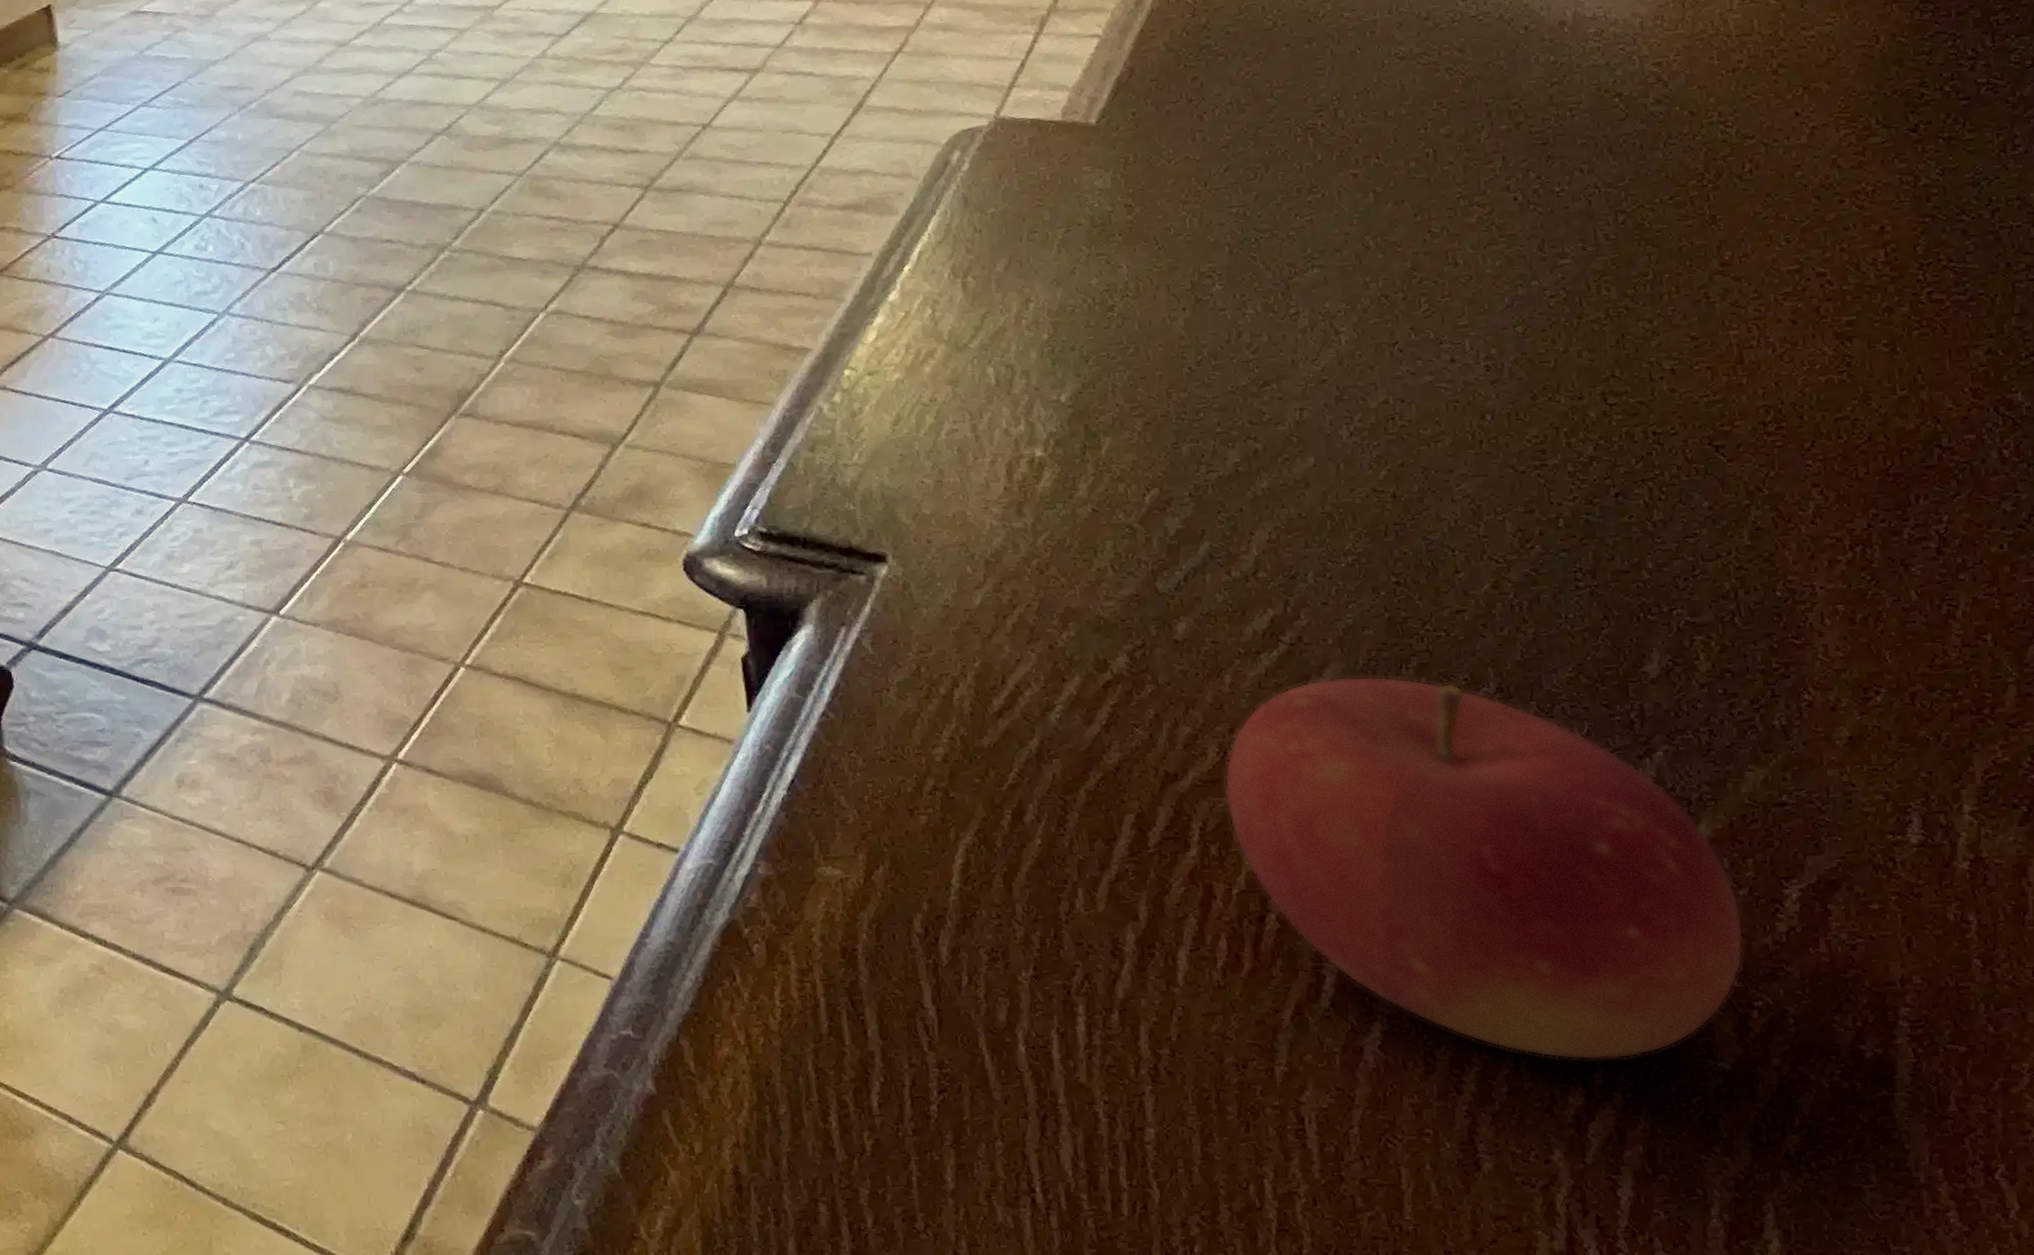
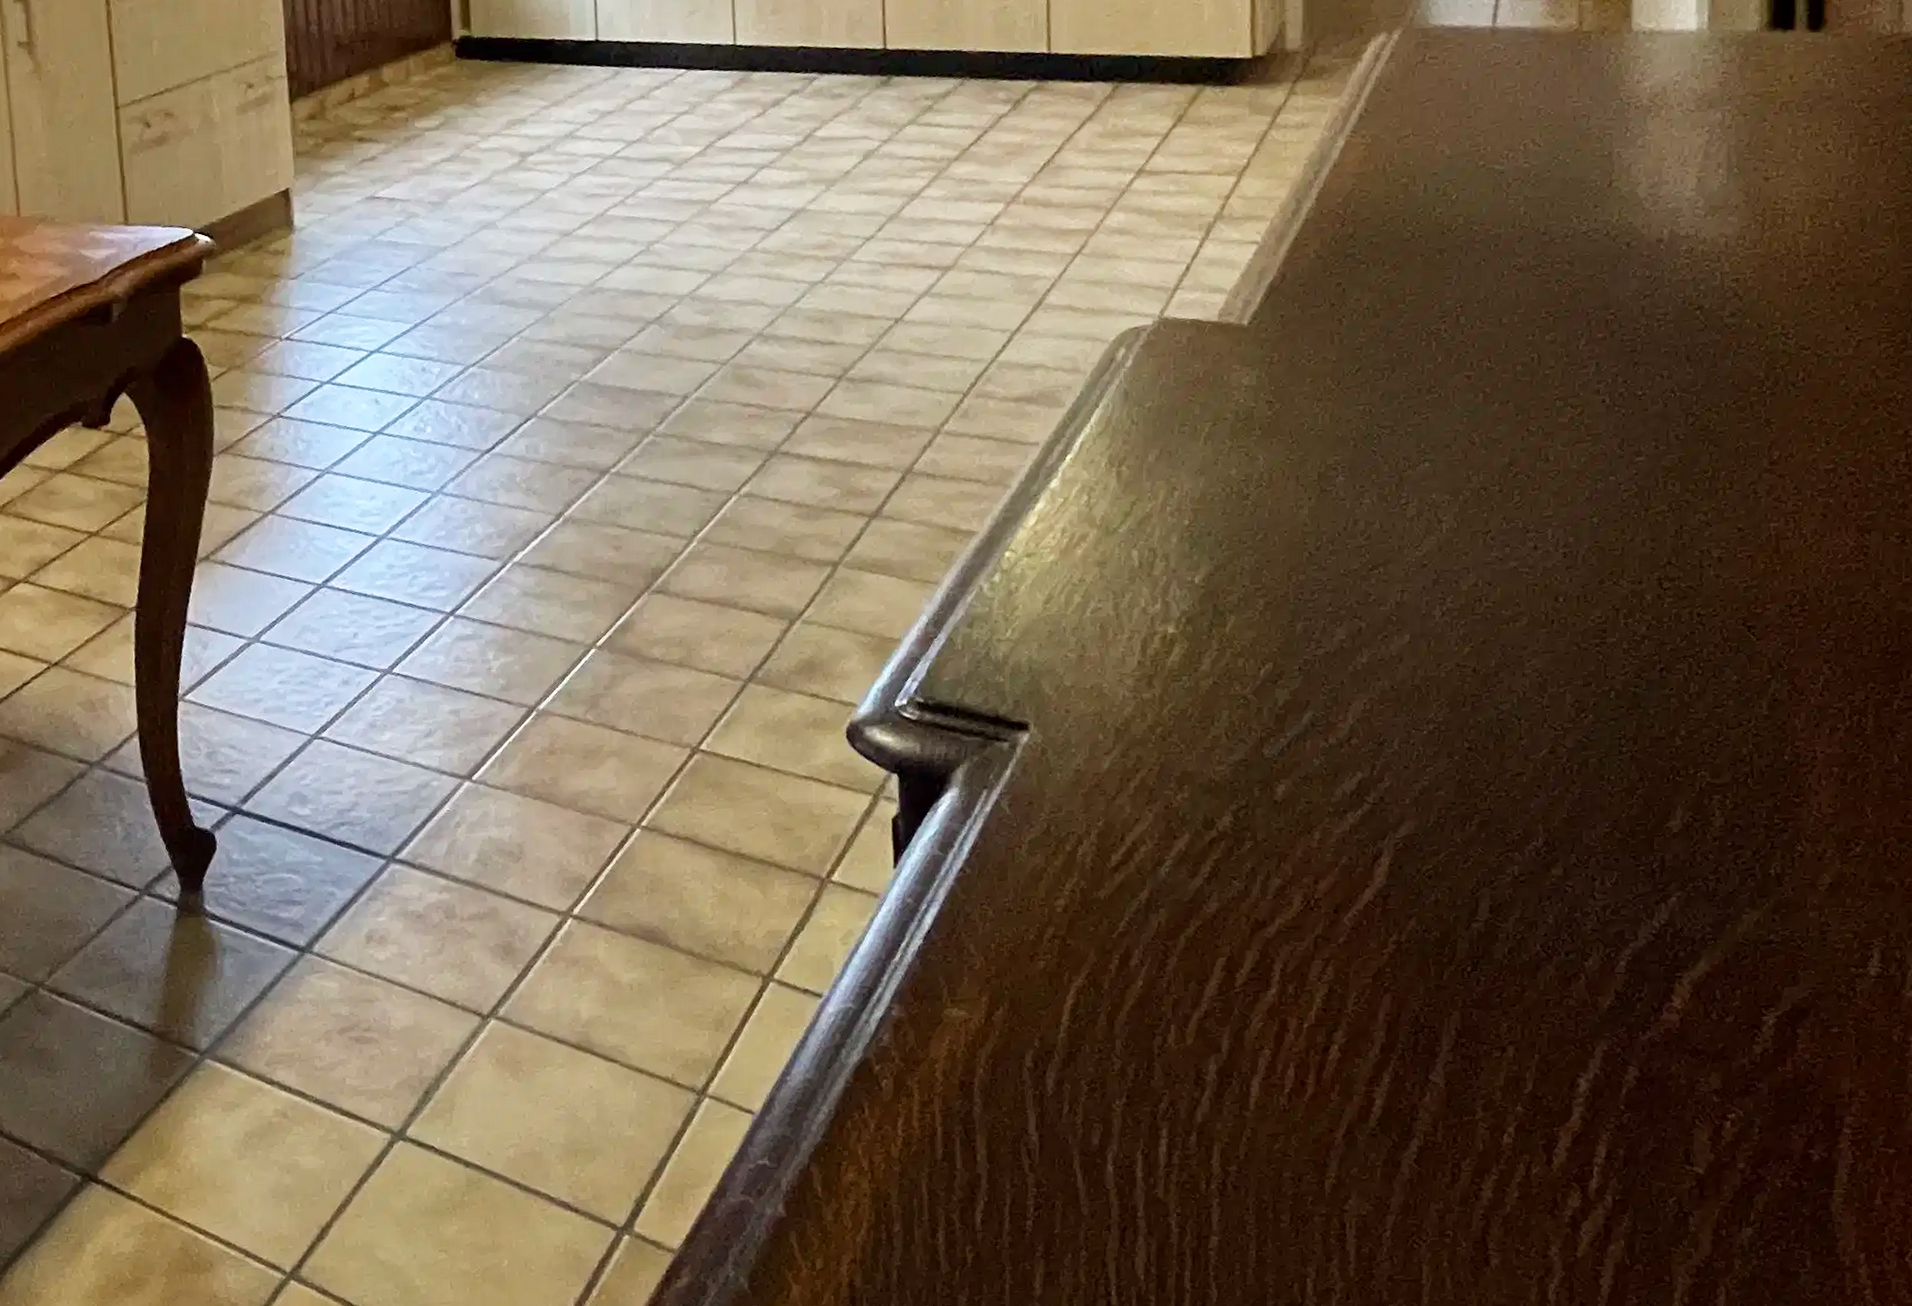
fruit: present [1224,676,1745,1061] -> none [1304,832,1727,1168]

